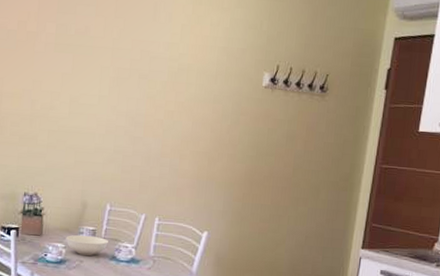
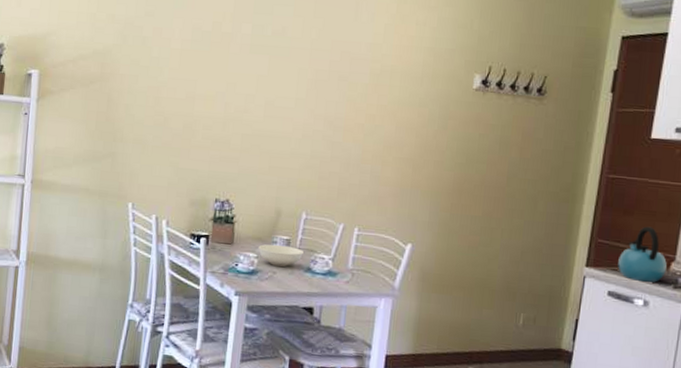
kettle: none [389,211,431,262] -> present [618,226,667,283]

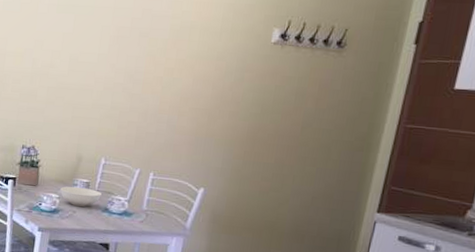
kettle: present [618,226,667,283] -> none [410,175,463,230]

